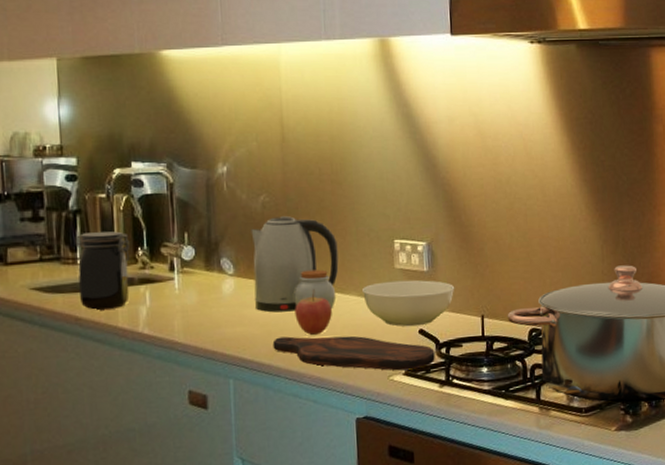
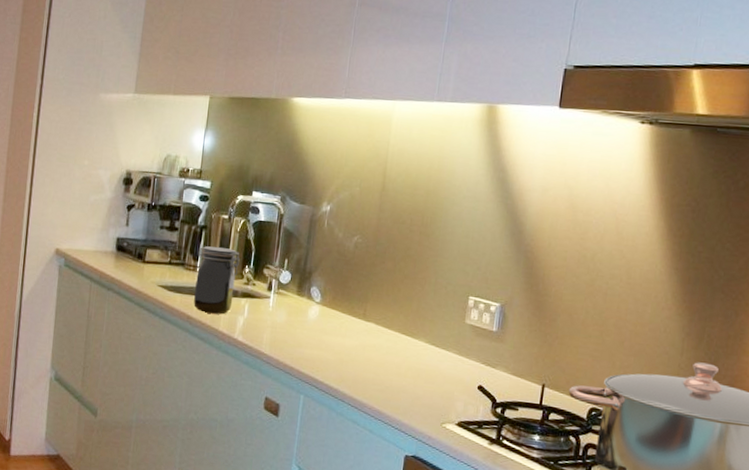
kettle: present [251,215,339,313] -> none [333,257,416,346]
cutting board: present [272,335,435,371] -> none [342,366,490,423]
jar: present [294,269,337,308] -> none [368,310,407,350]
fruit: present [295,289,332,336] -> none [366,329,401,372]
bowl: present [361,280,455,327] -> none [430,334,521,382]

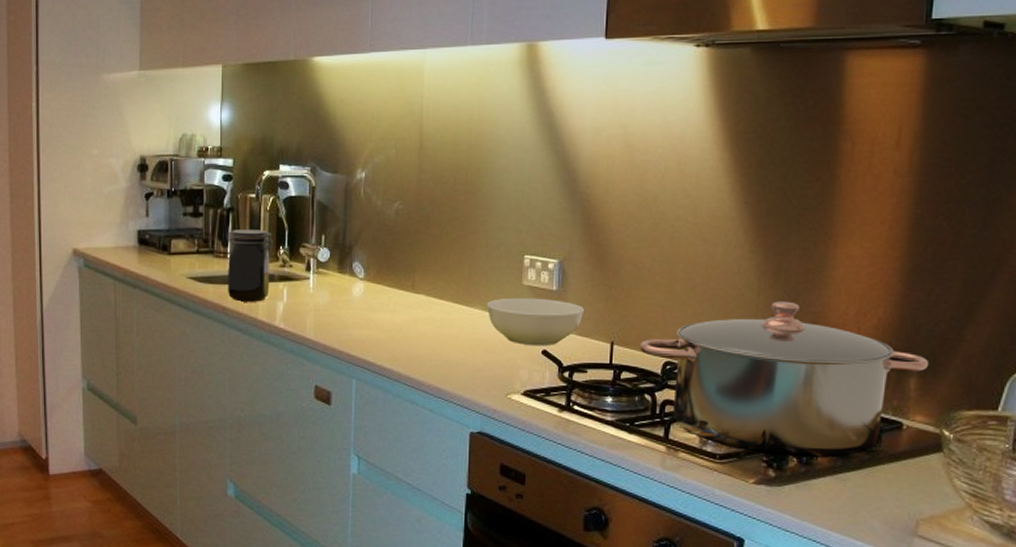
bowl: none [430,334,521,382] -> present [486,297,585,347]

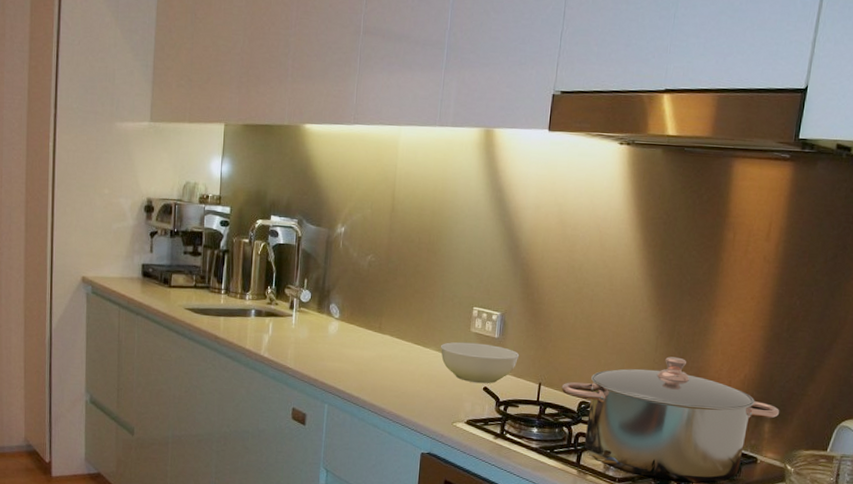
jar: present [227,230,273,302] -> none [220,269,262,334]

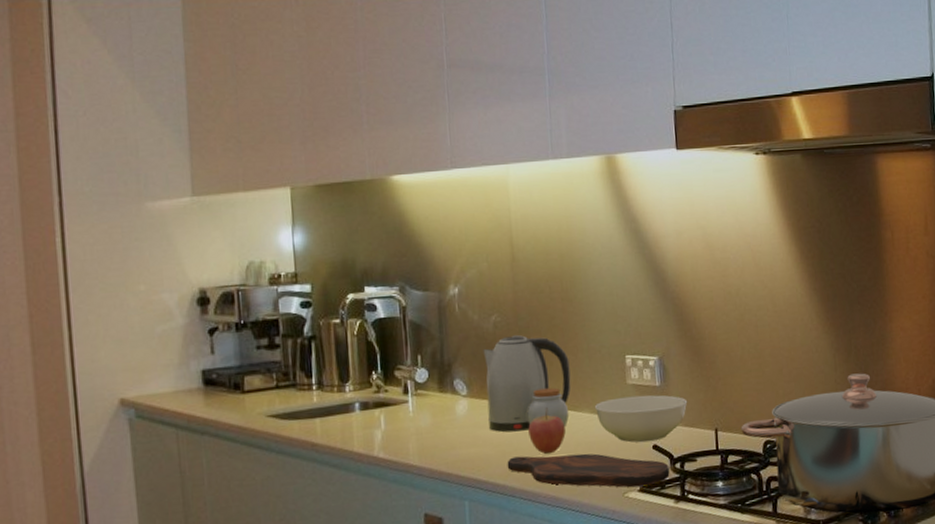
kettle: none [352,274,426,356] -> present [483,334,571,432]
cutting board: none [362,375,494,420] -> present [507,453,670,488]
fruit: none [383,340,414,379] -> present [528,407,566,455]
jar: none [384,323,419,358] -> present [527,387,570,427]

